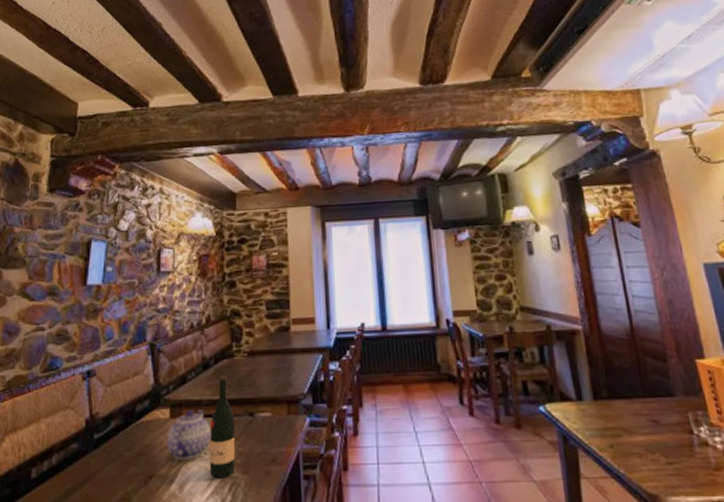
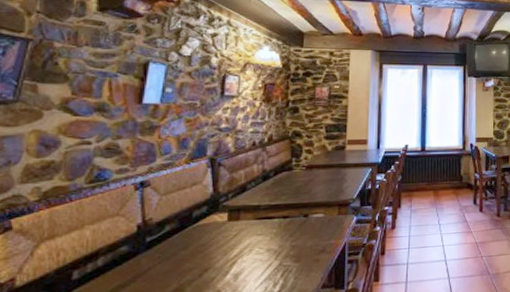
teapot: present [167,409,212,460] -> none [223,212,268,255]
wine bottle: present [209,375,236,479] -> none [264,185,291,268]

